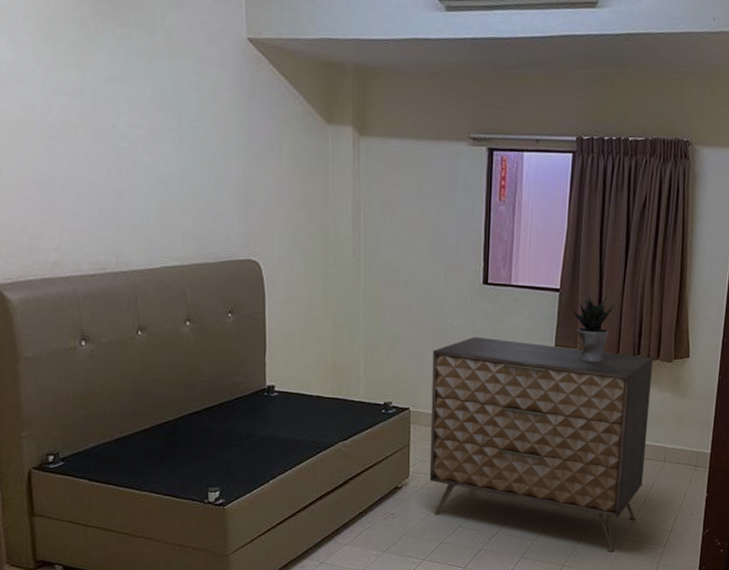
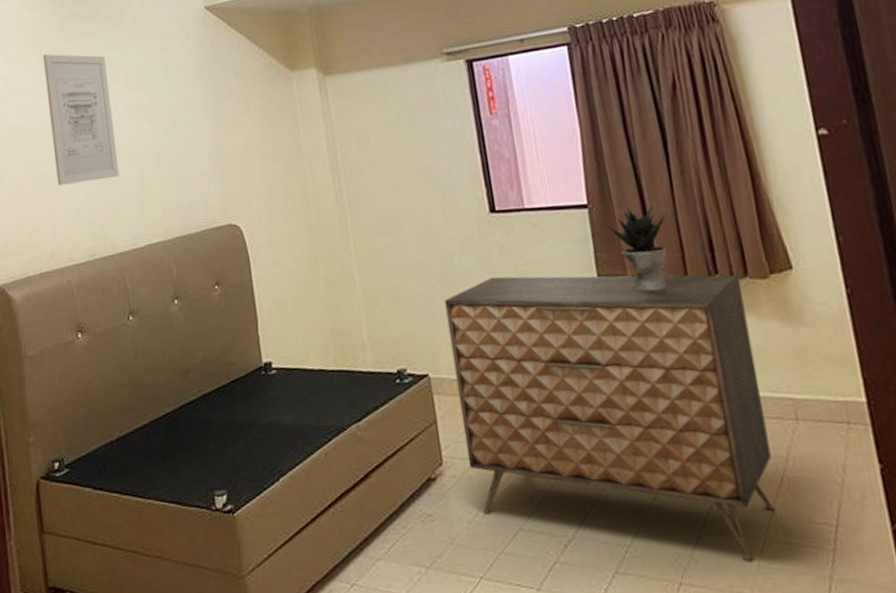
wall art: none [58,48,138,196] -> present [43,54,119,185]

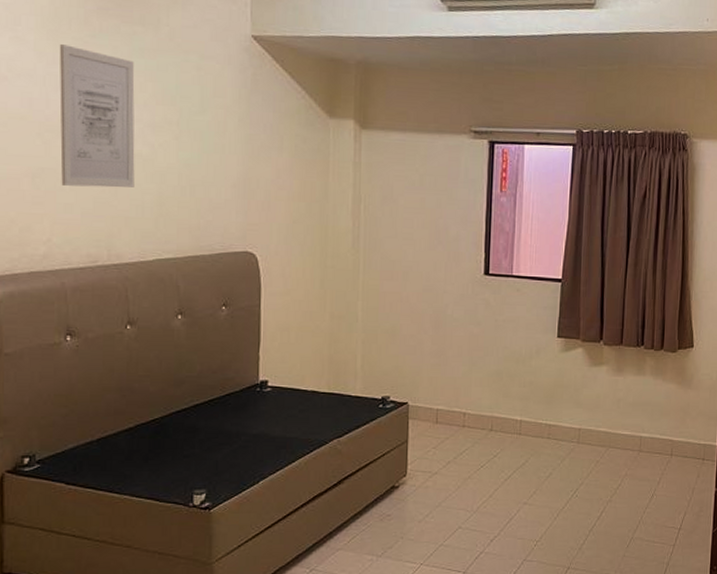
dresser: present [444,275,776,561] -> none [428,328,658,552]
potted plant: present [604,202,668,292] -> none [571,284,616,353]

